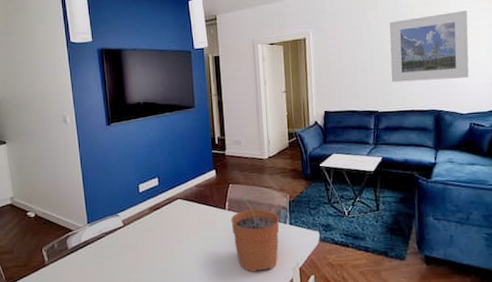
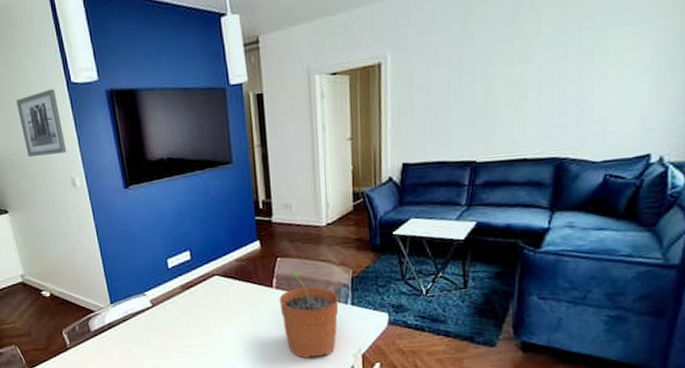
wall art: none [24,46,62,99] -> present [16,88,67,158]
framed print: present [389,10,469,82] -> none [498,10,622,121]

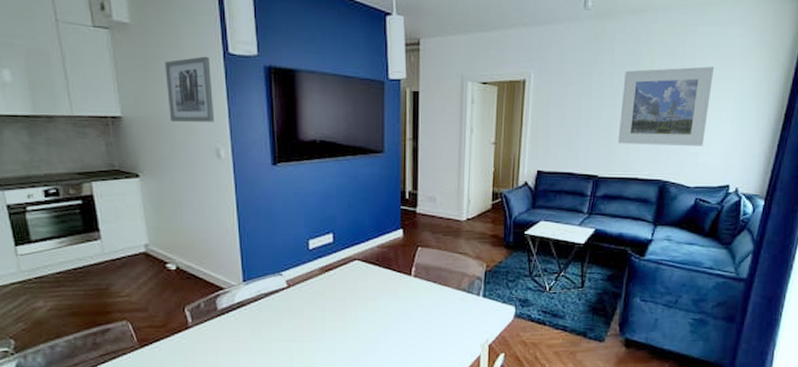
plant pot: present [279,271,339,359] -> none [416,261,472,347]
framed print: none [498,10,622,121] -> present [617,66,714,146]

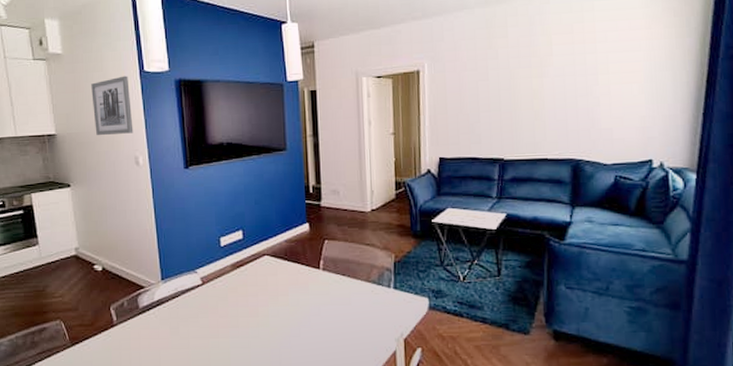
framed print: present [617,66,714,146] -> none [521,40,618,125]

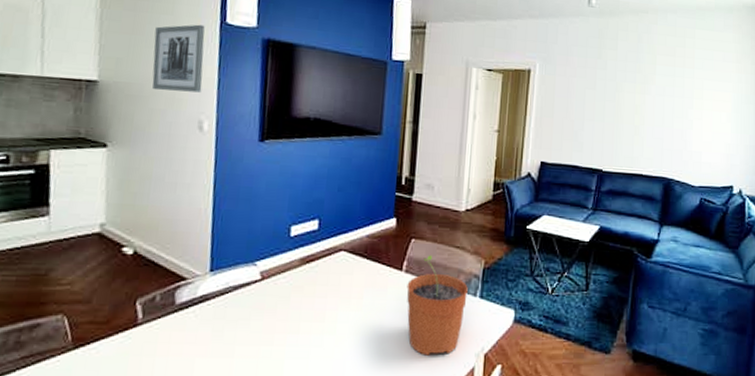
plant pot: none [325,253,382,342] -> present [407,255,468,356]

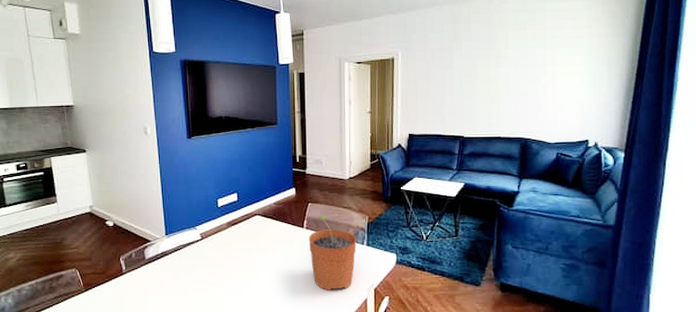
wall art: present [152,24,205,93] -> none [106,55,143,108]

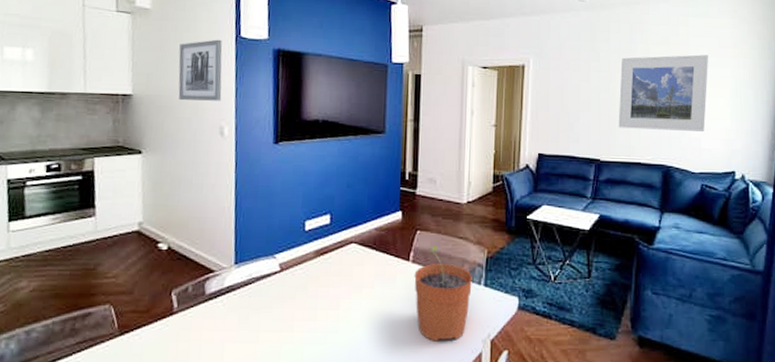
wall art: none [106,55,143,108] -> present [178,39,223,101]
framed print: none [479,36,563,108] -> present [618,54,708,132]

